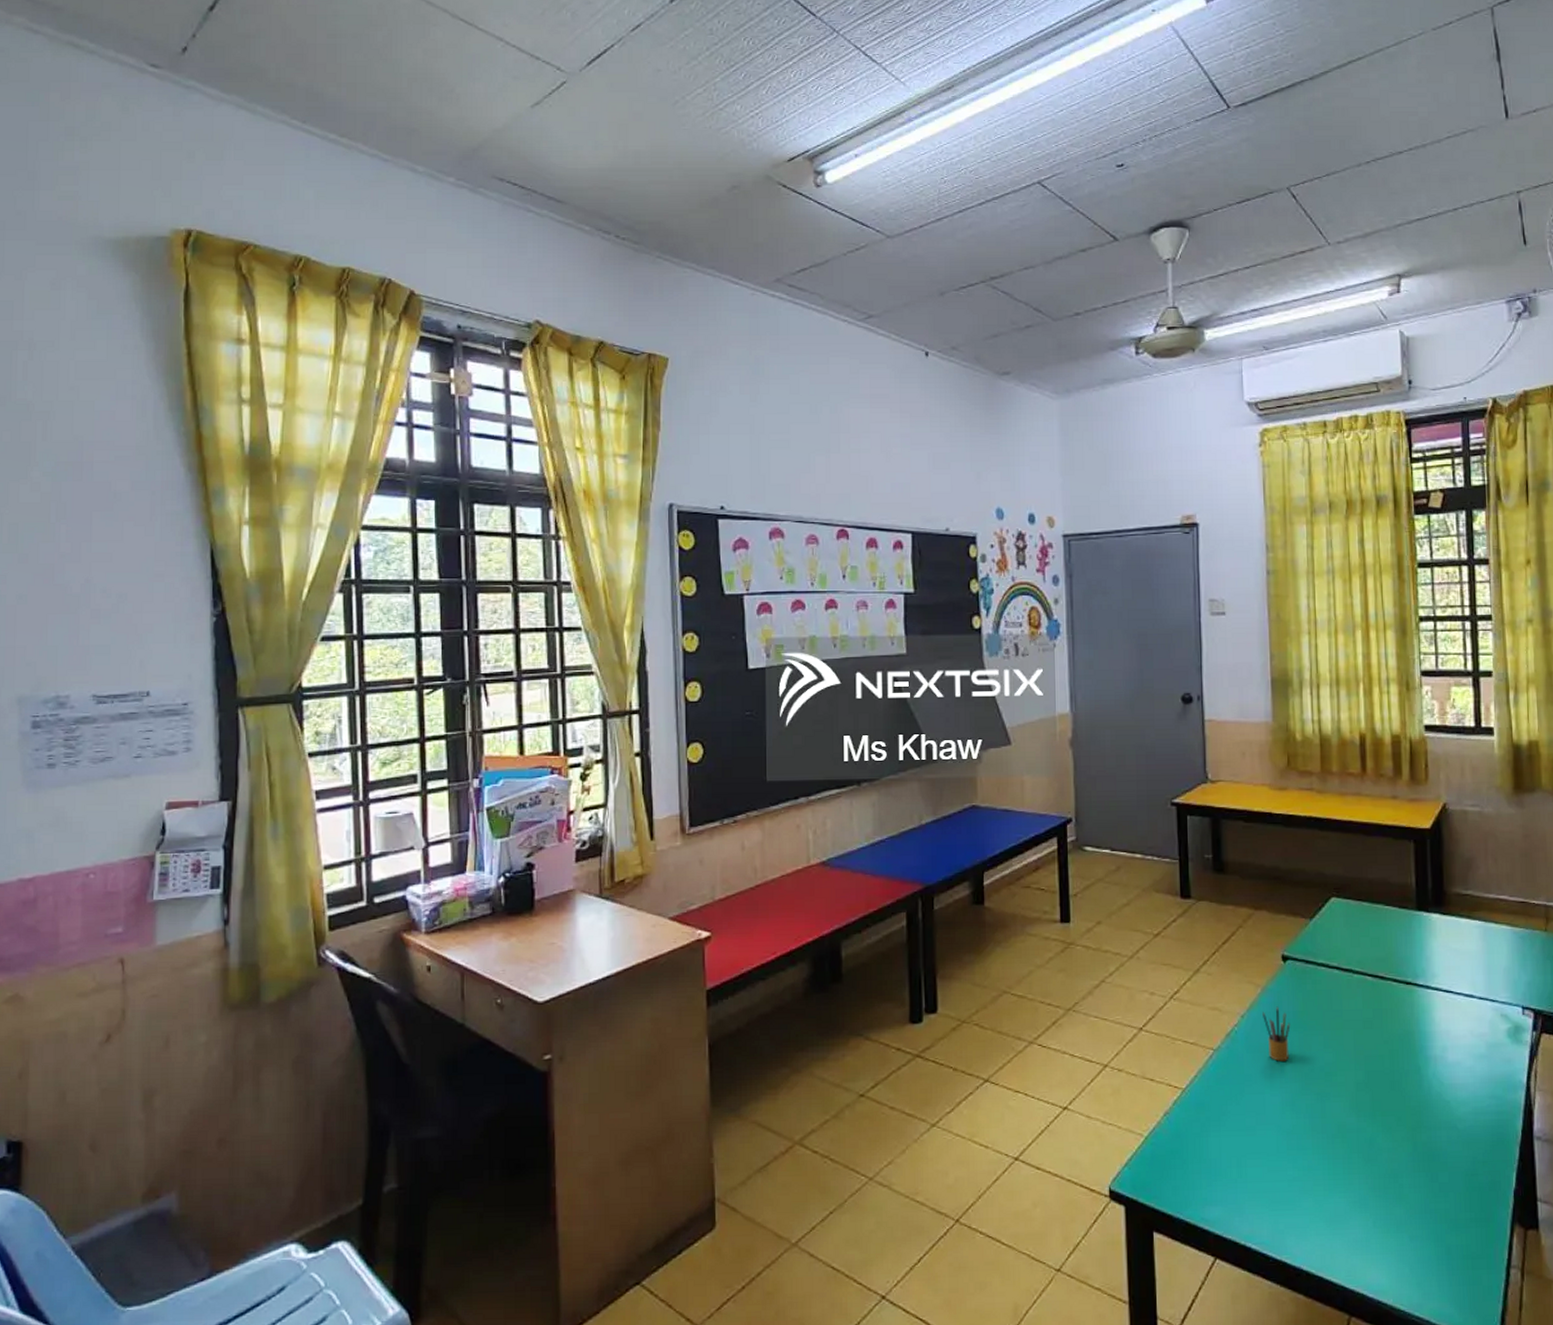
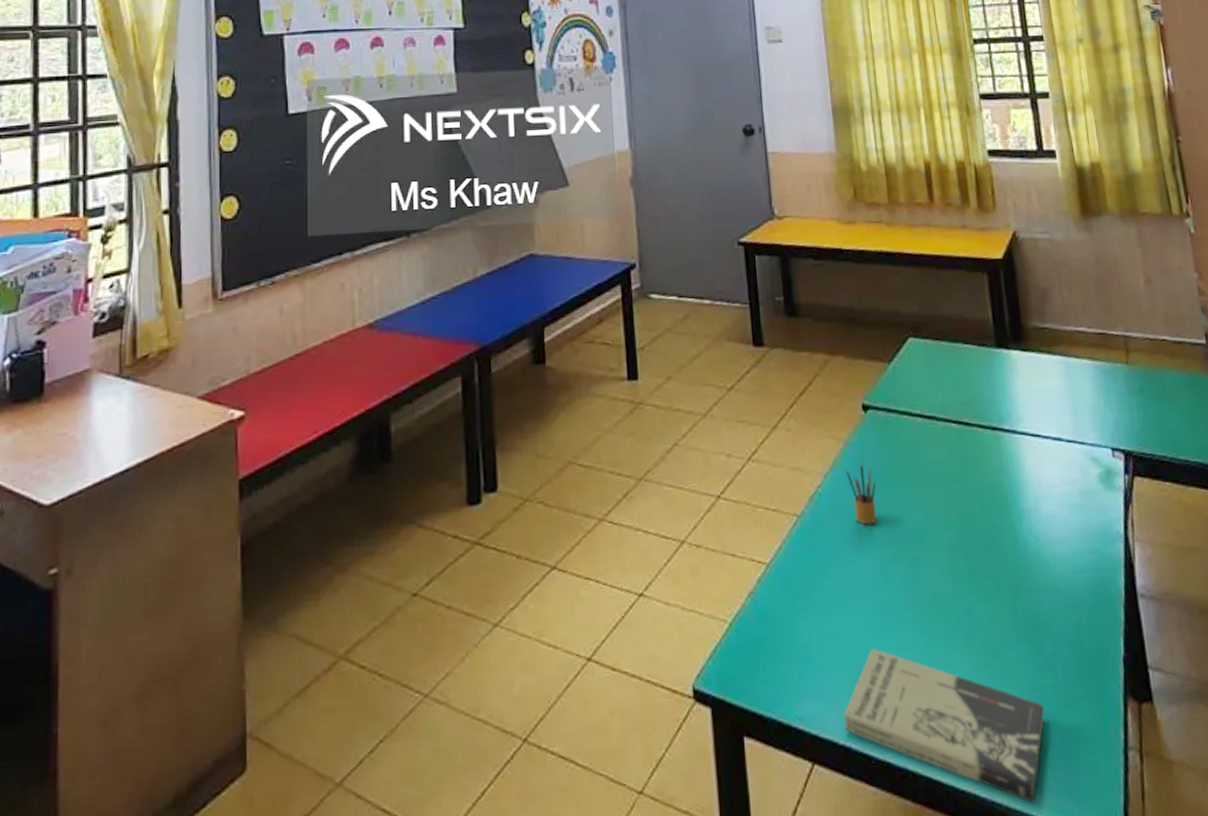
book: none [1246,1167,1434,1306] -> present [843,648,1045,804]

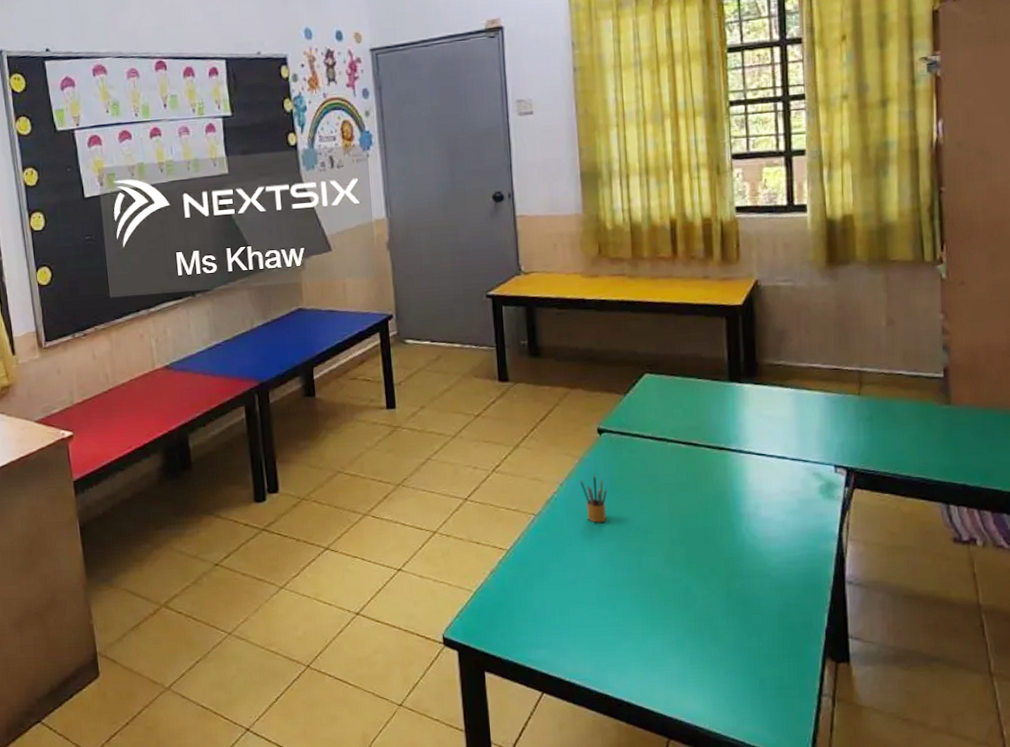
book: present [843,648,1045,804] -> none [570,614,748,730]

